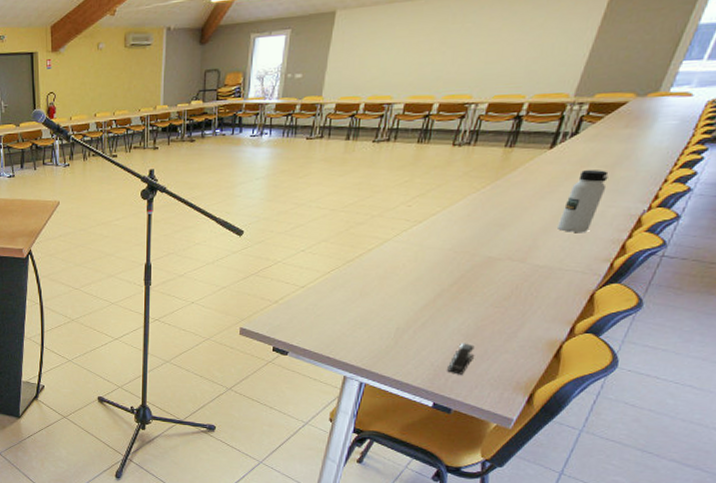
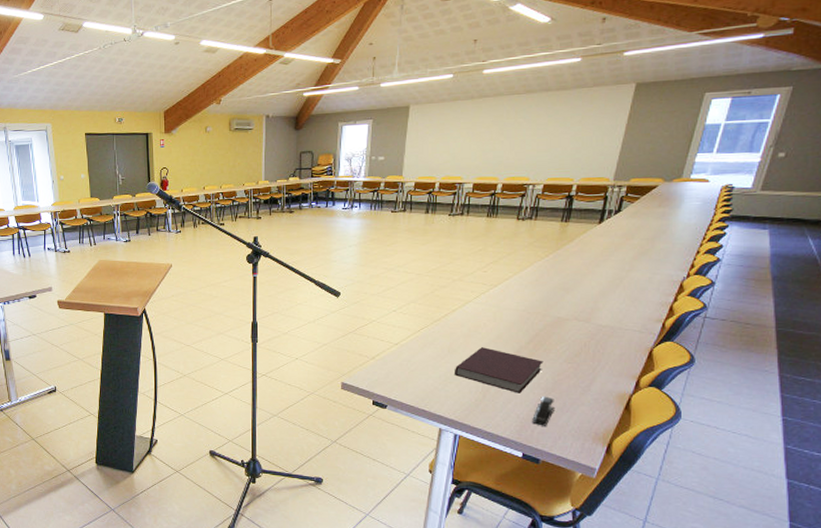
notebook: none [365,290,467,340] -> present [455,347,544,393]
water bottle: present [556,169,609,232] -> none [612,241,650,296]

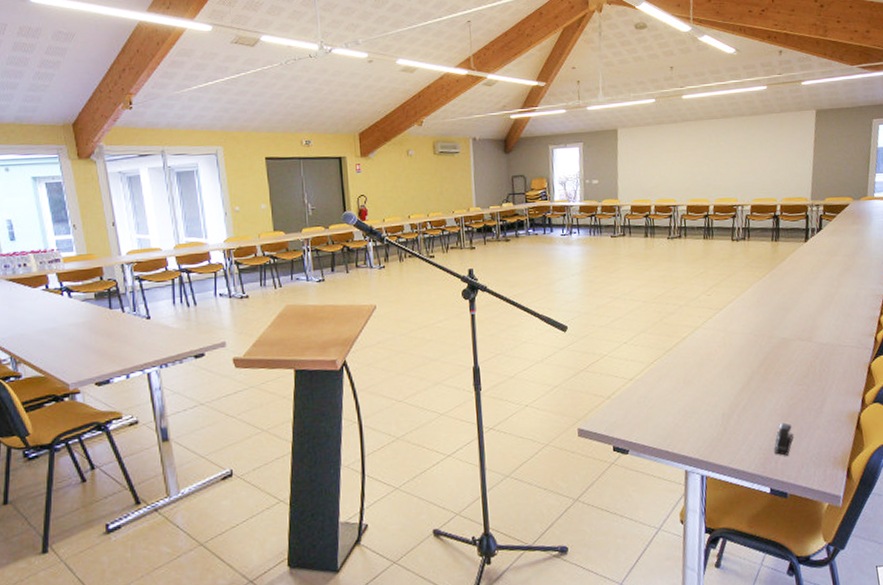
notebook: present [455,347,544,393] -> none [693,375,776,423]

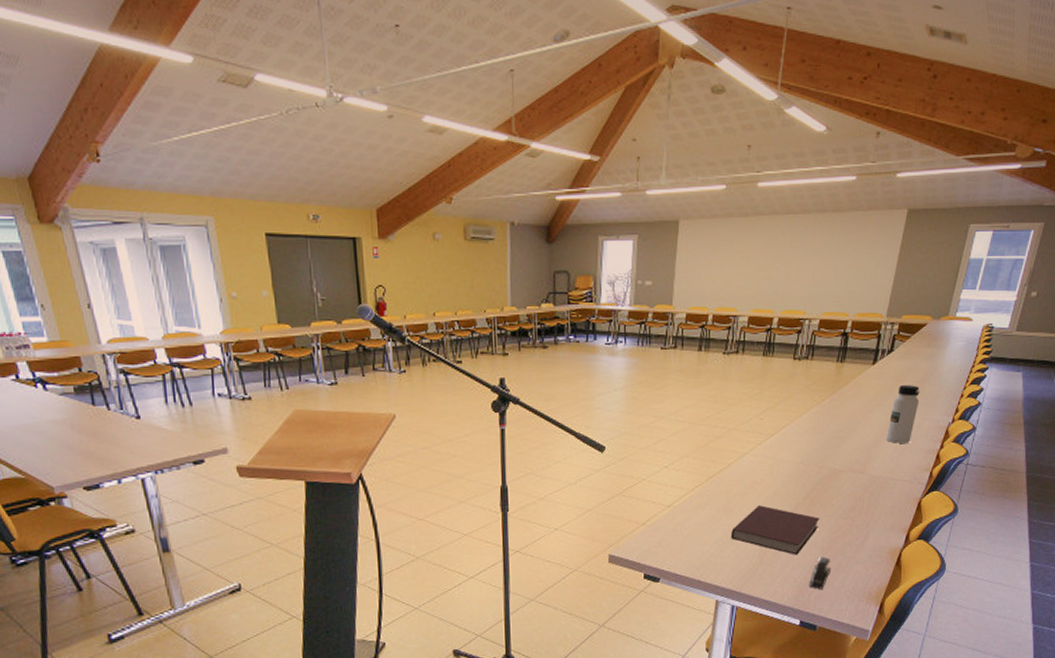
notebook: none [693,375,776,423] -> present [731,505,820,555]
water bottle: none [827,258,854,312] -> present [885,384,920,443]

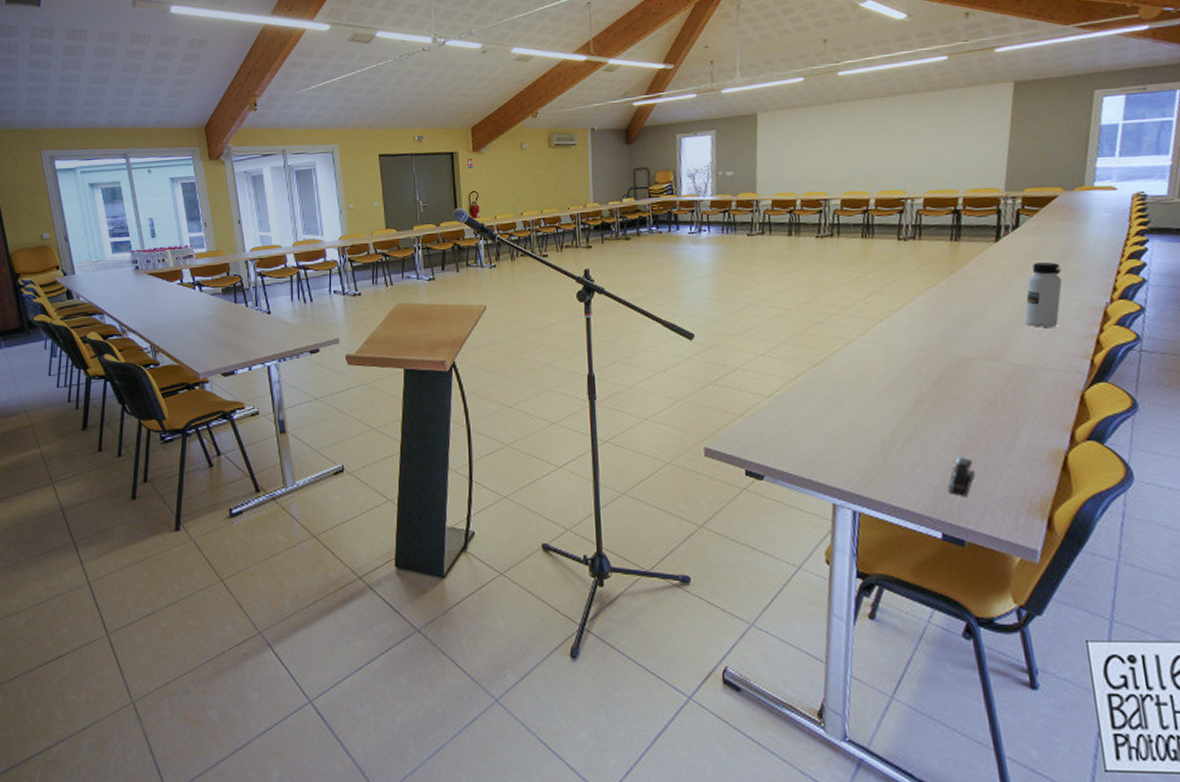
notebook: present [731,505,820,555] -> none [844,397,953,455]

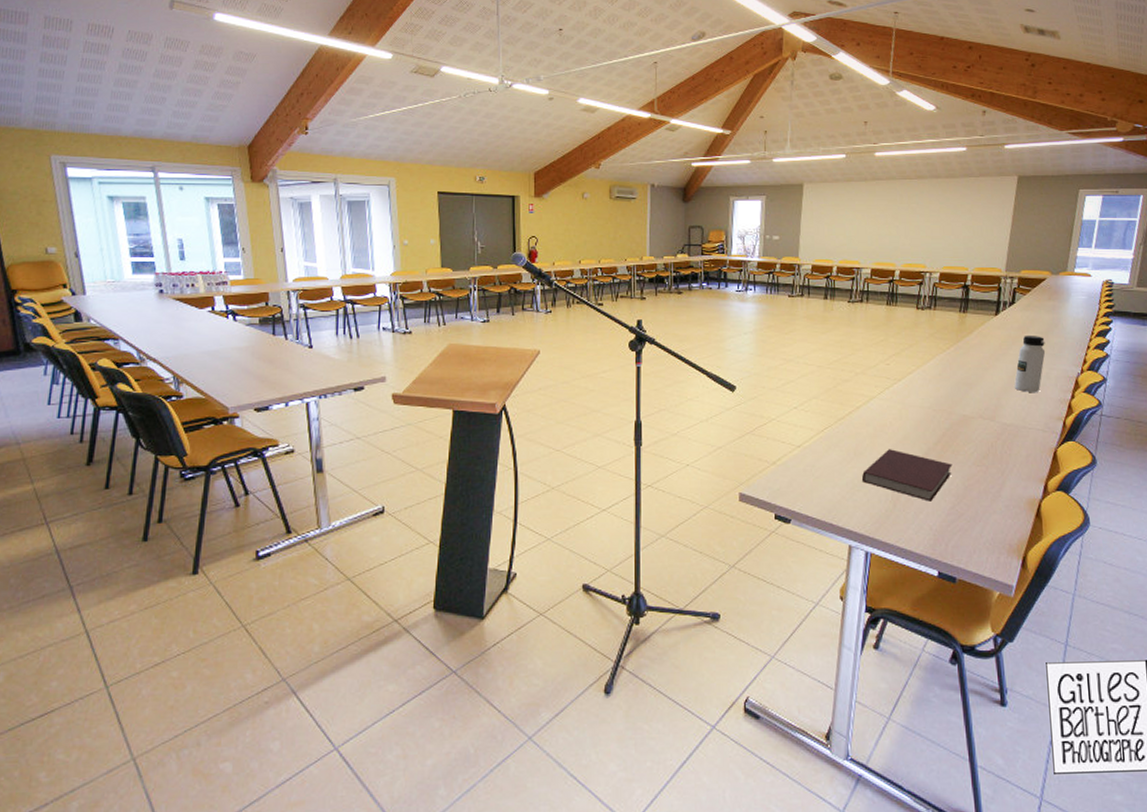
notebook: none [844,397,953,455] -> present [862,449,953,502]
stapler: present [948,457,976,496] -> none [945,504,968,539]

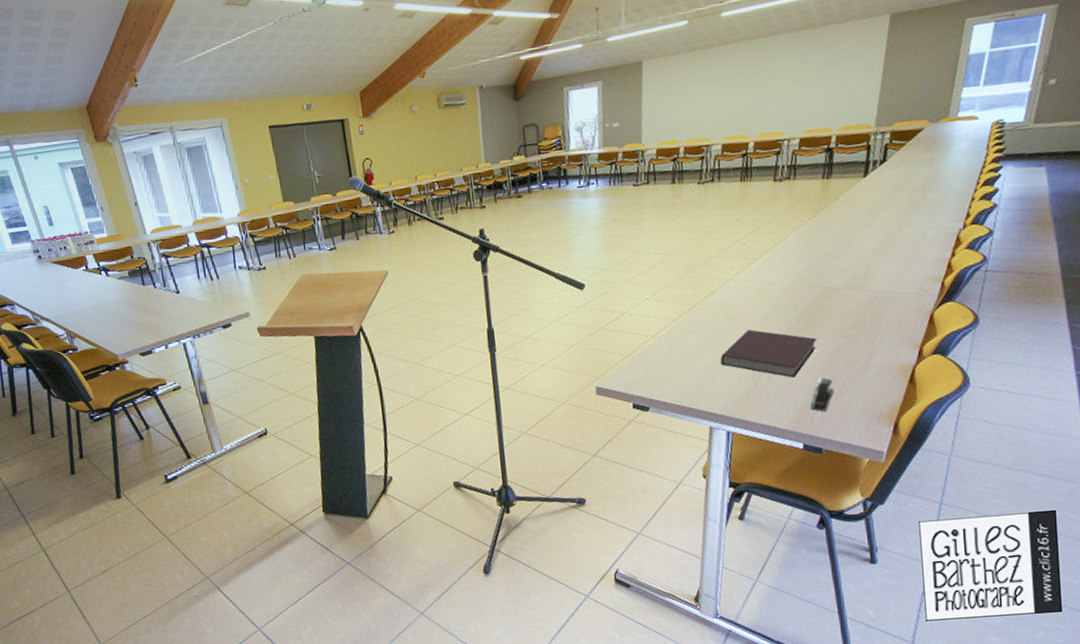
stapler: none [945,504,968,539] -> present [810,377,835,411]
water bottle: present [1014,334,1046,392] -> none [885,193,922,256]

